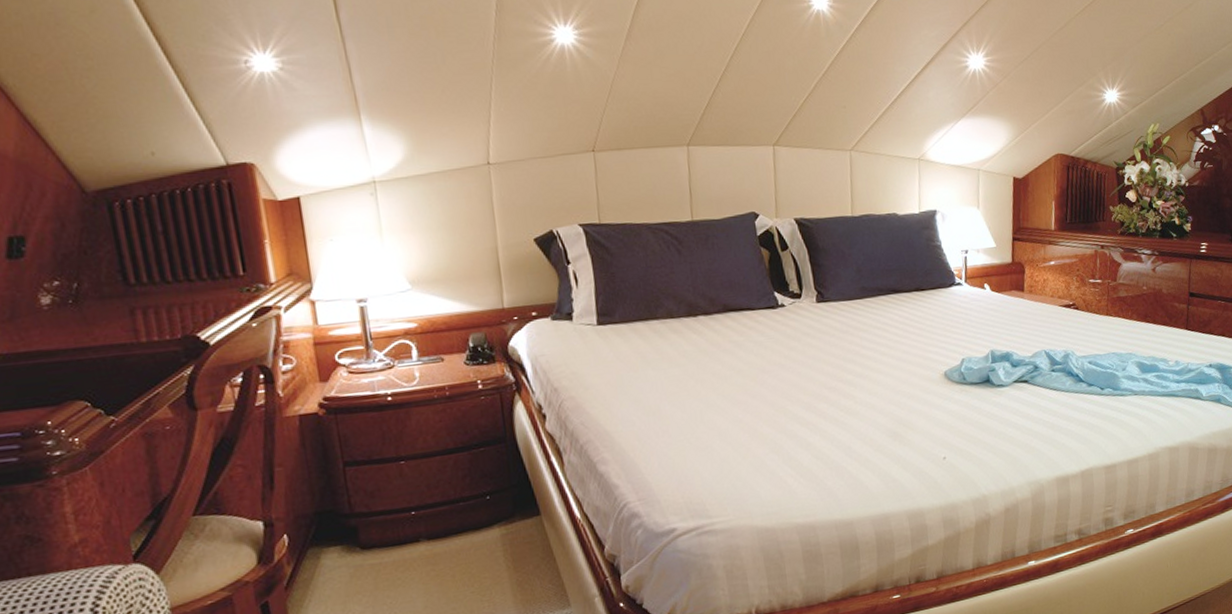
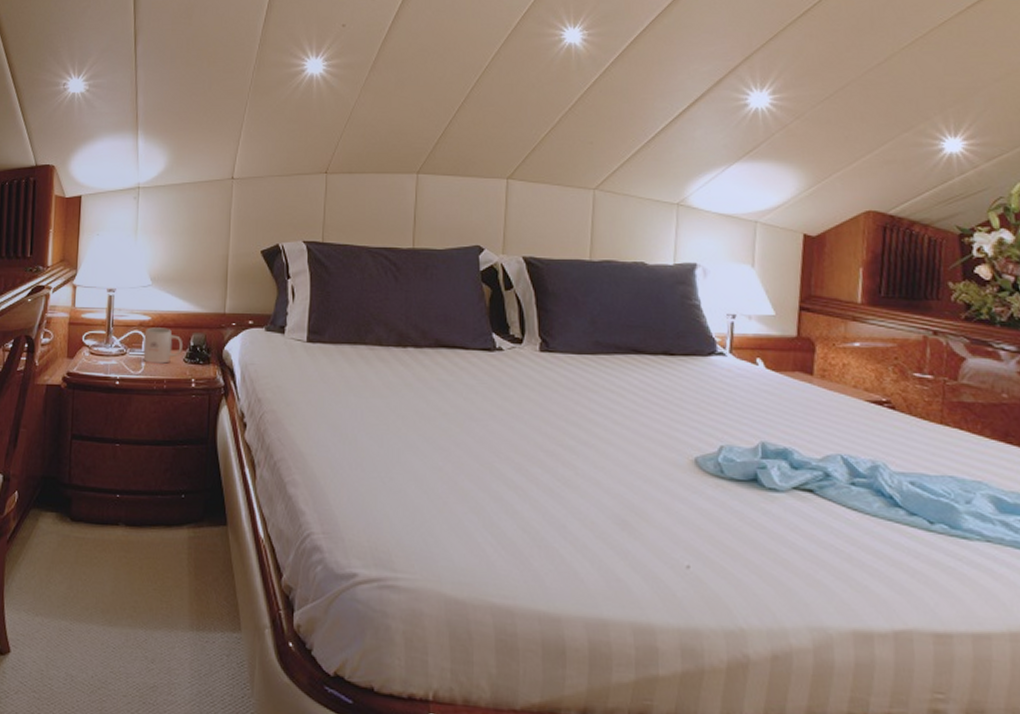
mug: none [412,332,461,373] -> present [143,327,182,364]

